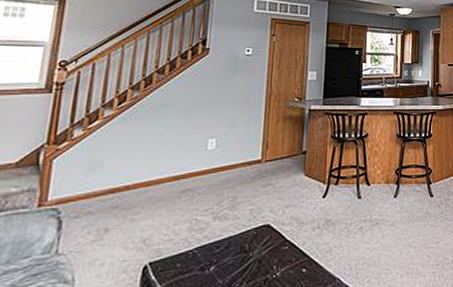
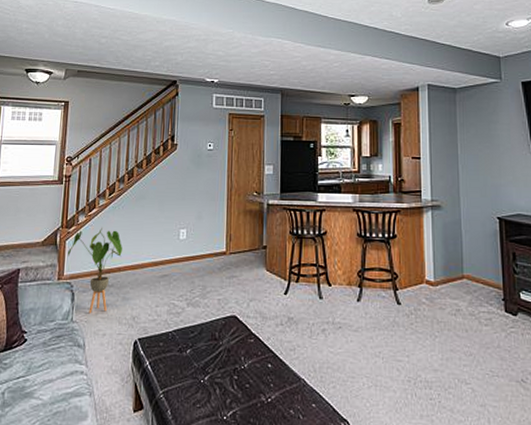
house plant: none [54,141,133,243] -> present [67,227,122,314]

